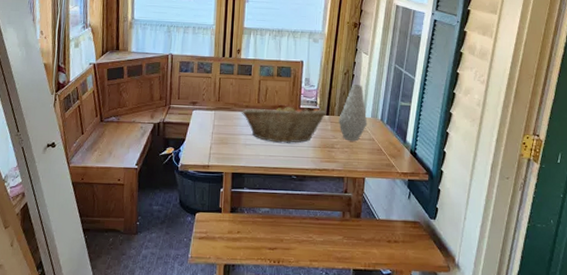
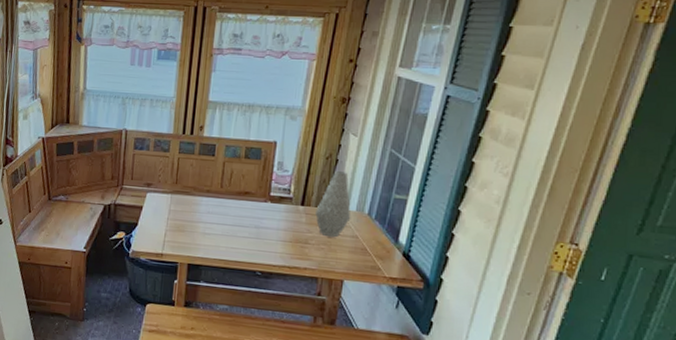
fruit basket: present [241,104,326,143] -> none [201,190,301,236]

